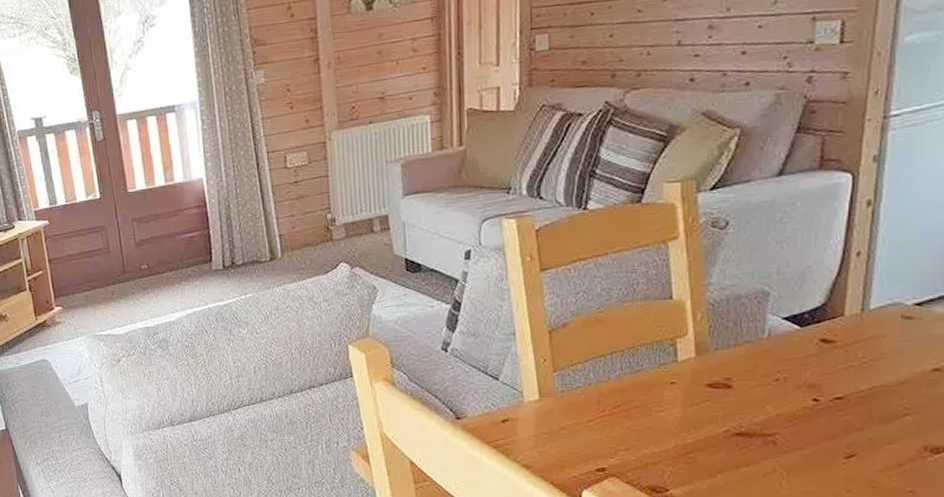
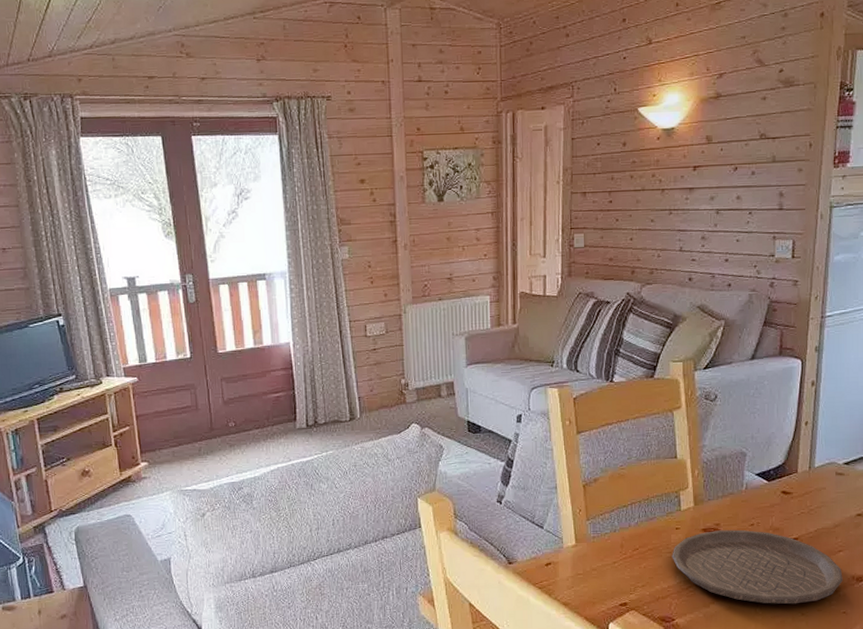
plate: none [665,385,910,479] -> present [672,529,843,605]

